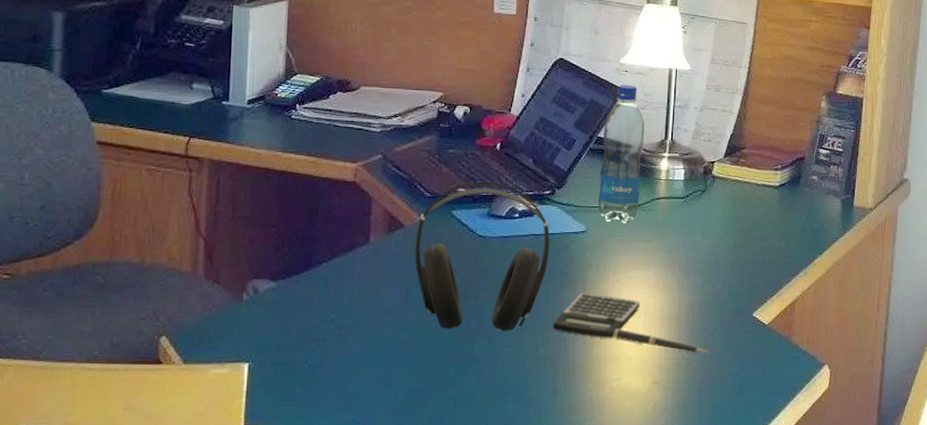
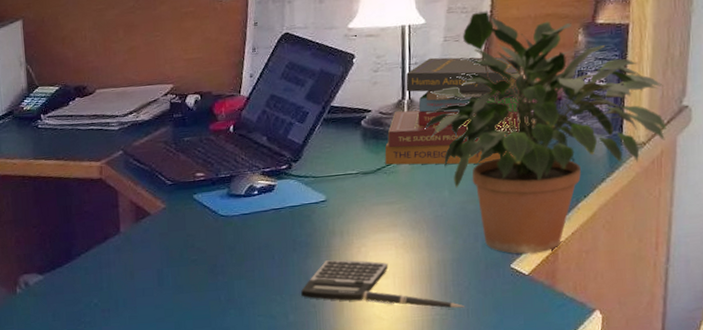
headphones: present [415,181,550,332] -> none [161,163,291,305]
bottle: present [598,85,645,223] -> none [336,49,380,189]
books: none [645,103,782,212] -> present [384,57,536,165]
potted plant: none [684,66,891,304] -> present [425,11,668,254]

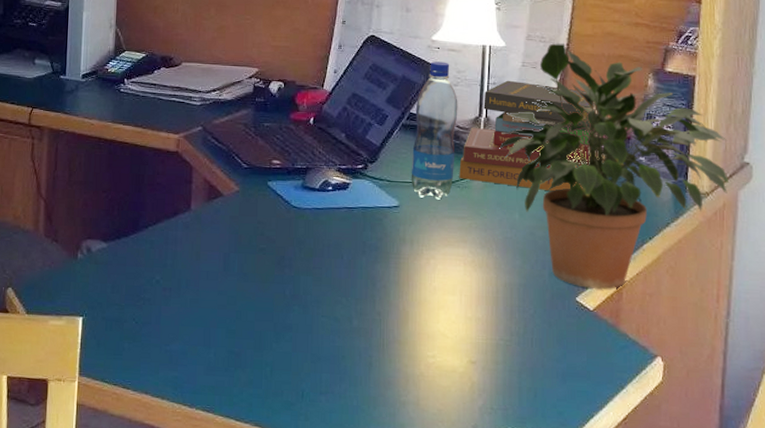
calculator: present [301,259,389,301] -> none [367,268,456,314]
bottle: none [336,49,380,189] -> present [411,61,458,200]
pen: present [363,291,466,309] -> none [429,305,530,336]

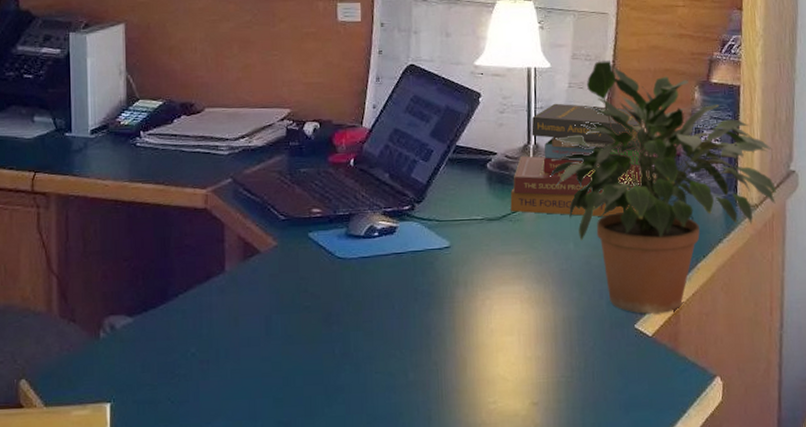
bottle: present [411,61,458,200] -> none [460,88,506,236]

